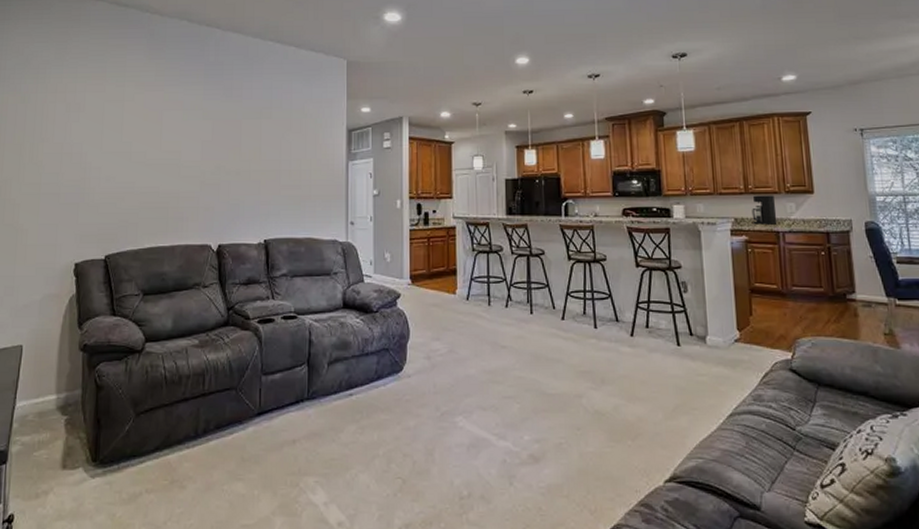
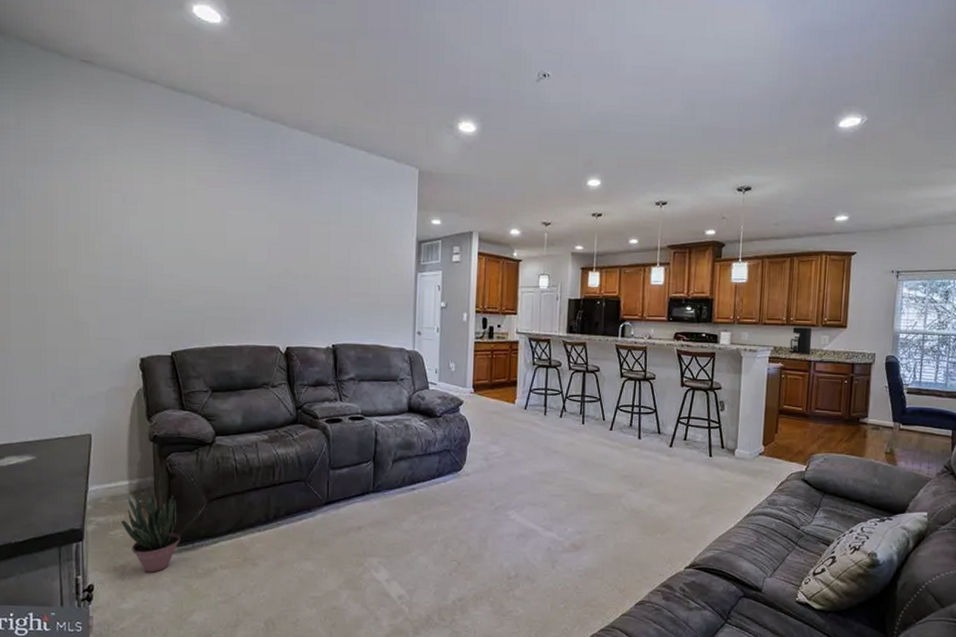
potted plant: none [46,403,106,499] -> present [121,489,181,573]

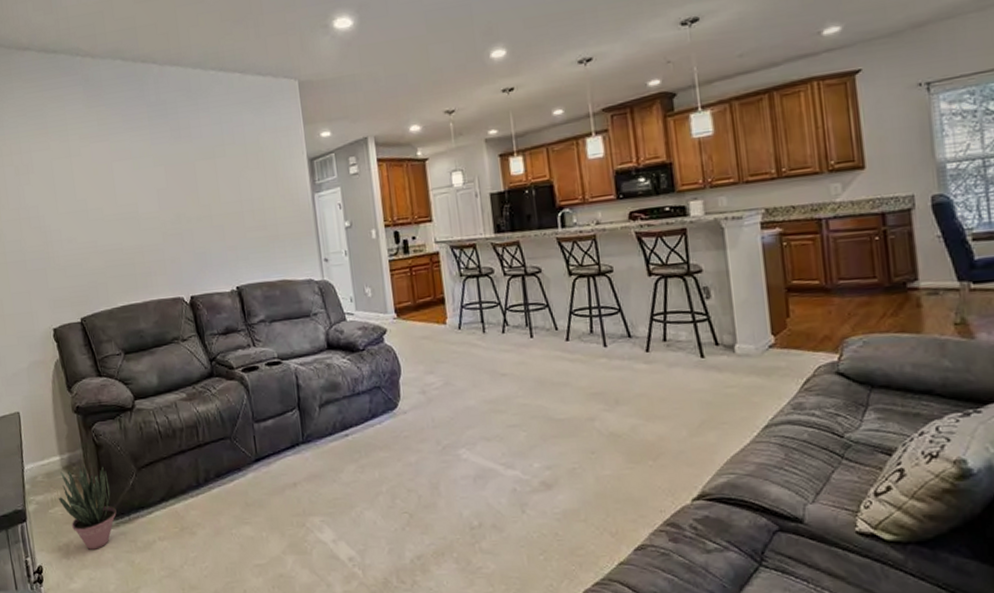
coffee maker: present [789,327,812,355] -> none [786,176,819,214]

